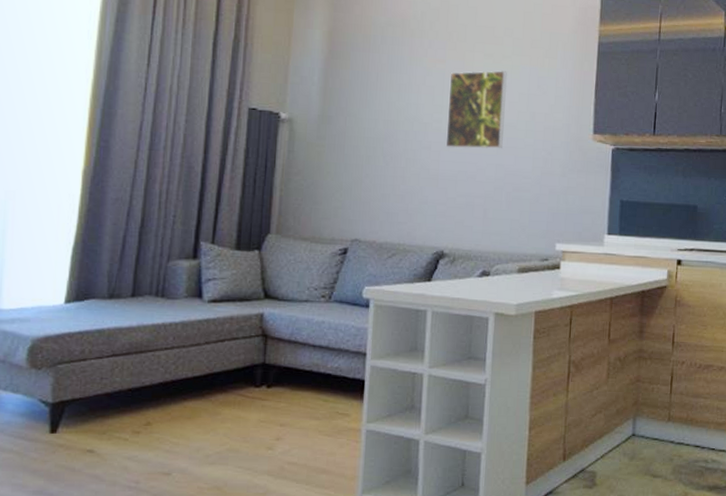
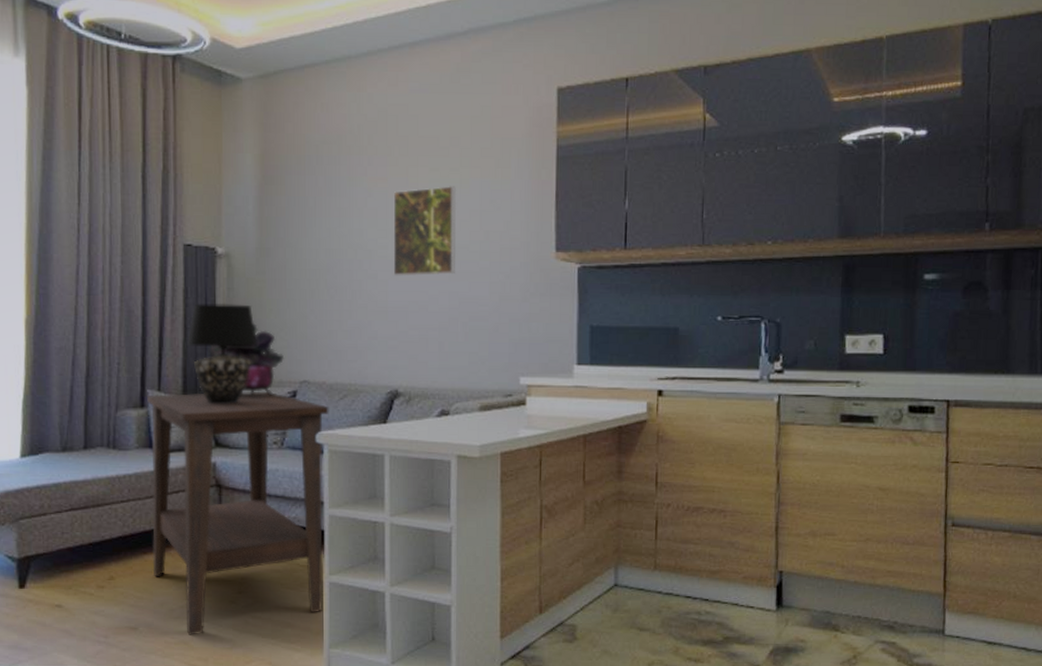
side table: none [191,246,378,481] -> present [147,391,329,635]
table lamp: none [244,163,314,259] -> present [187,304,258,404]
potted plant: none [264,184,338,252] -> present [208,323,285,396]

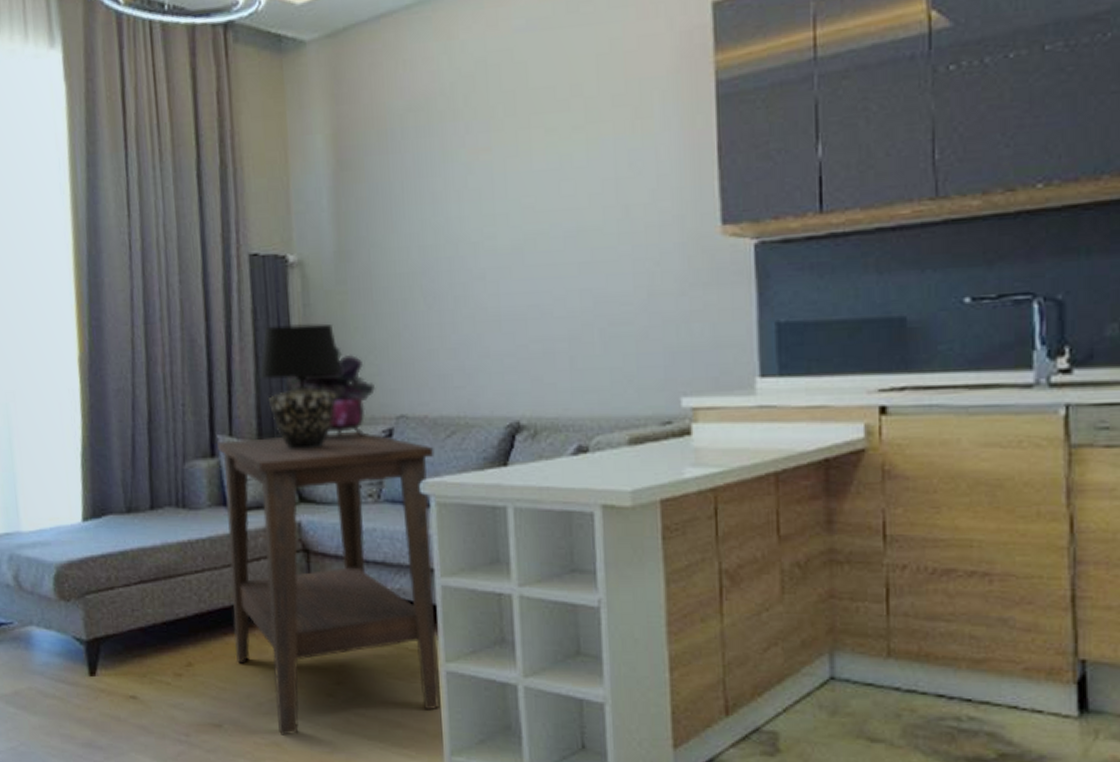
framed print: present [393,186,457,277] -> none [500,149,586,274]

